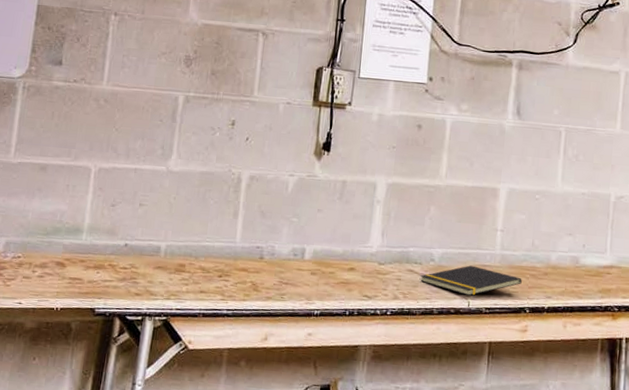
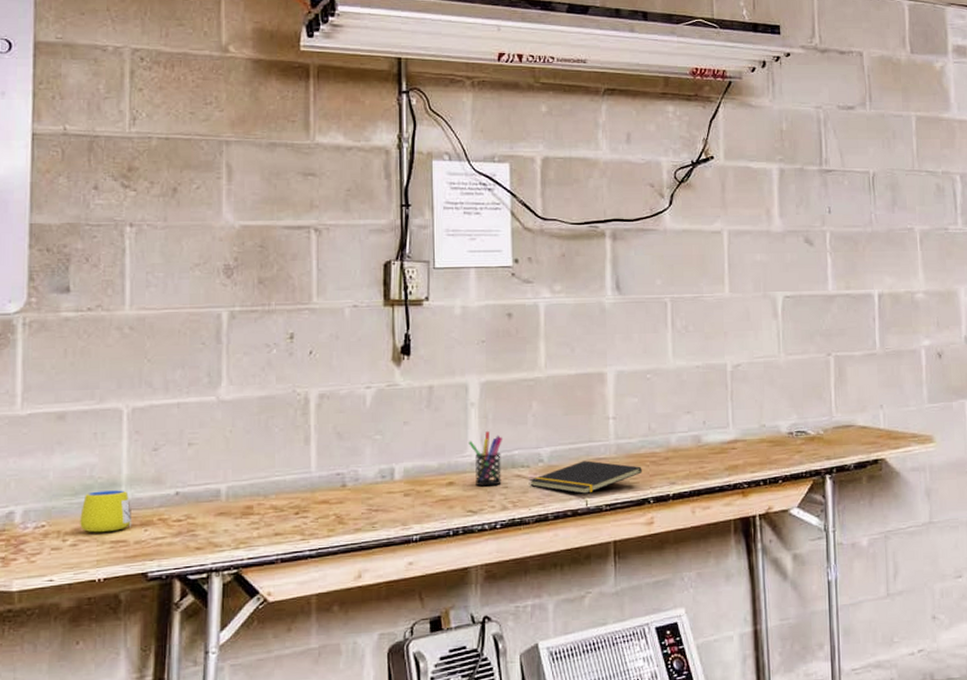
mug: none [47,234,89,270] -> present [80,490,133,533]
pen holder: none [371,227,401,277] -> present [469,431,502,487]

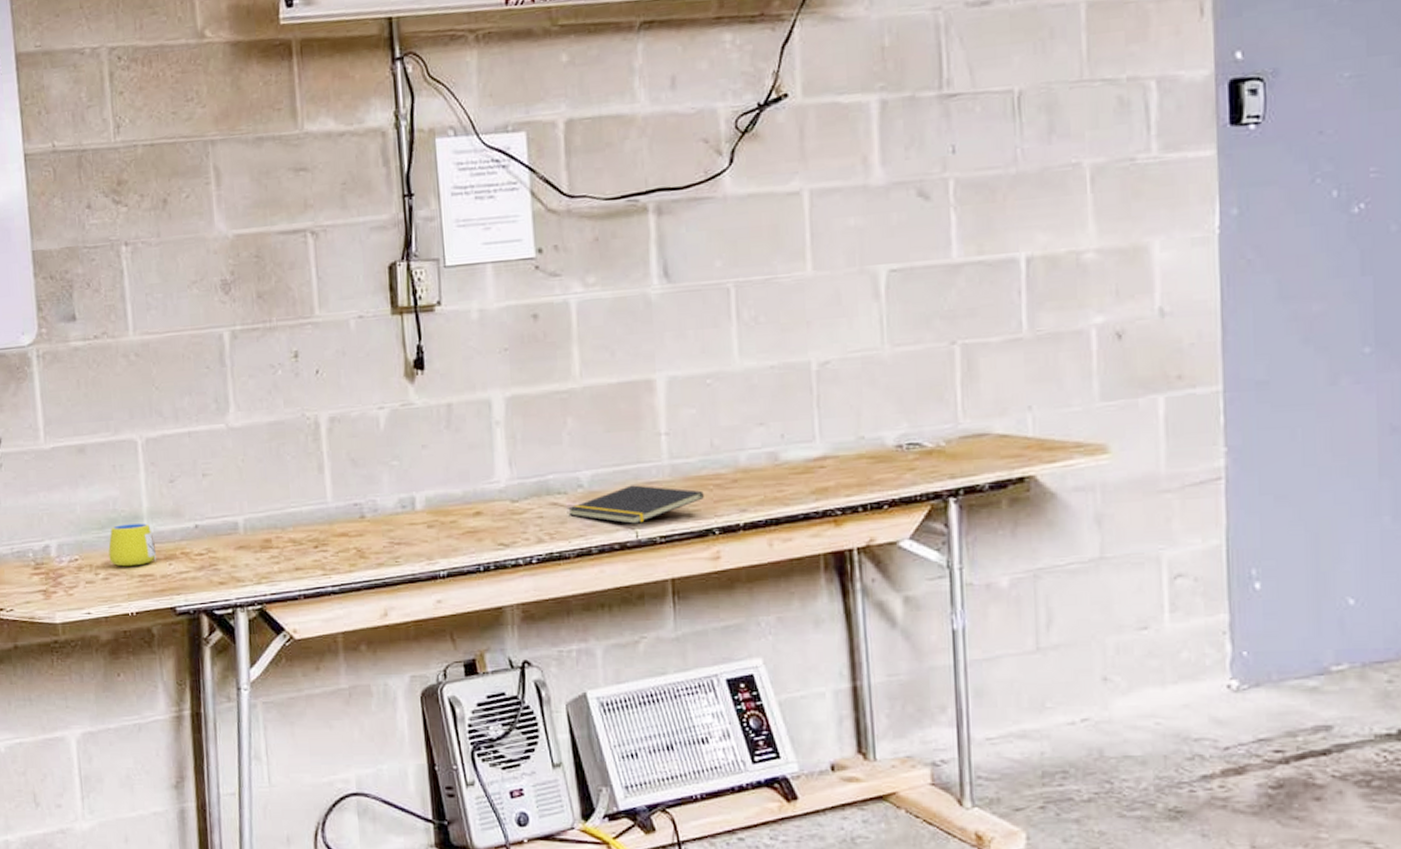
pen holder: present [469,431,502,487] -> none [495,453,535,516]

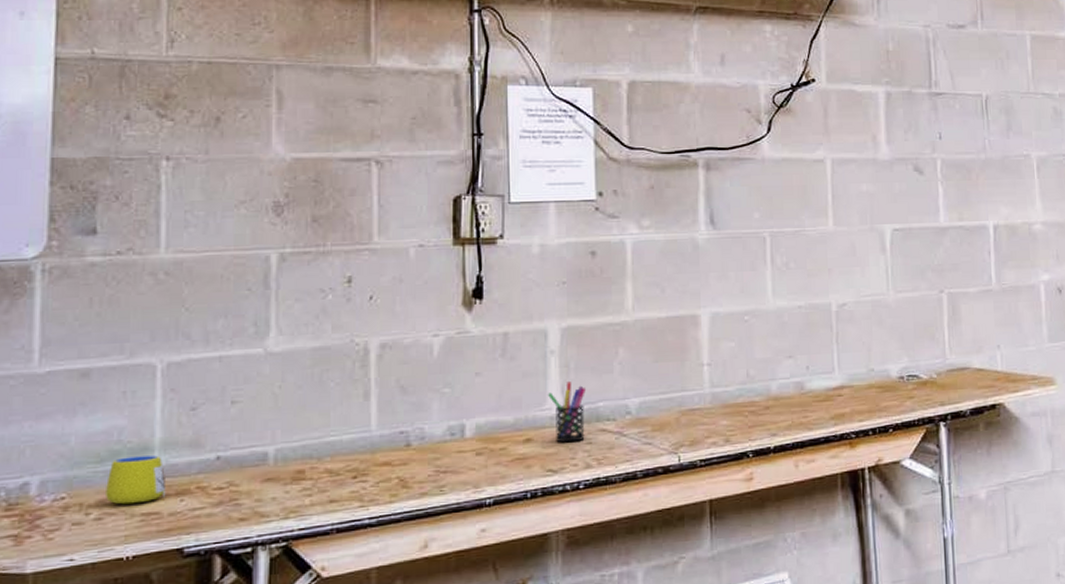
pen holder: none [495,453,535,516] -> present [548,381,585,443]
notepad: present [568,485,704,525] -> none [616,411,740,450]

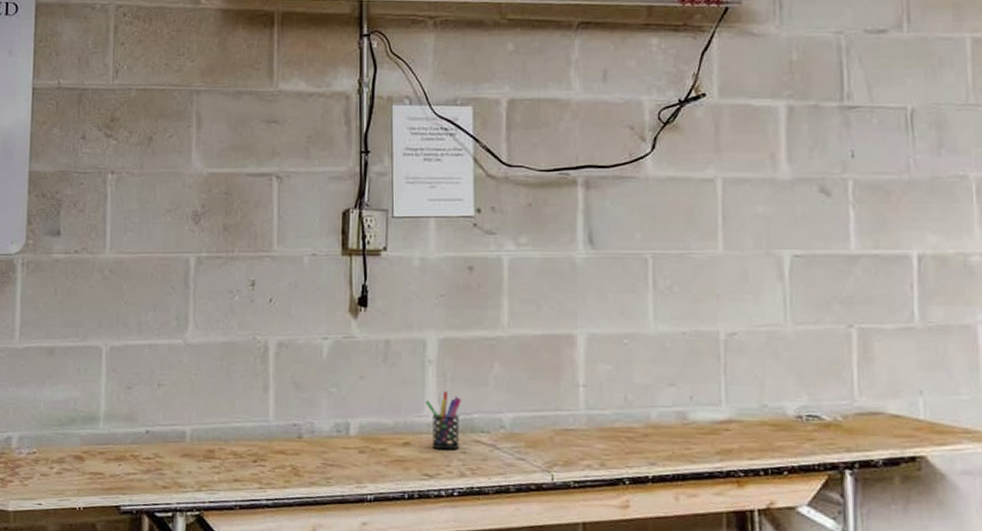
mug: present [106,455,167,505] -> none [64,424,109,464]

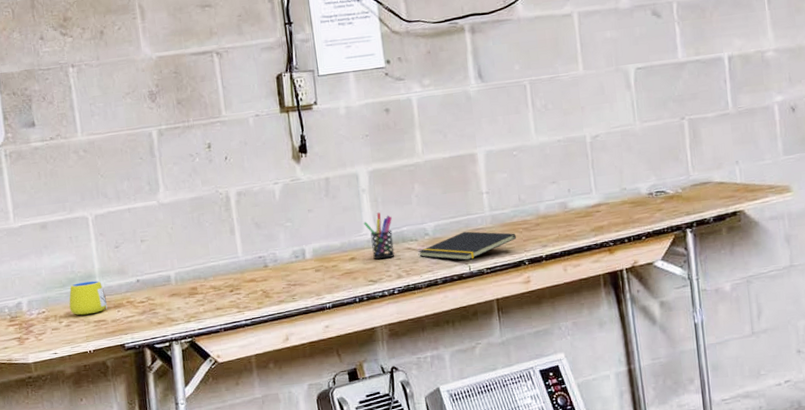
mug: none [64,424,109,464] -> present [69,281,108,316]
notepad: none [490,430,616,468] -> present [419,231,516,261]

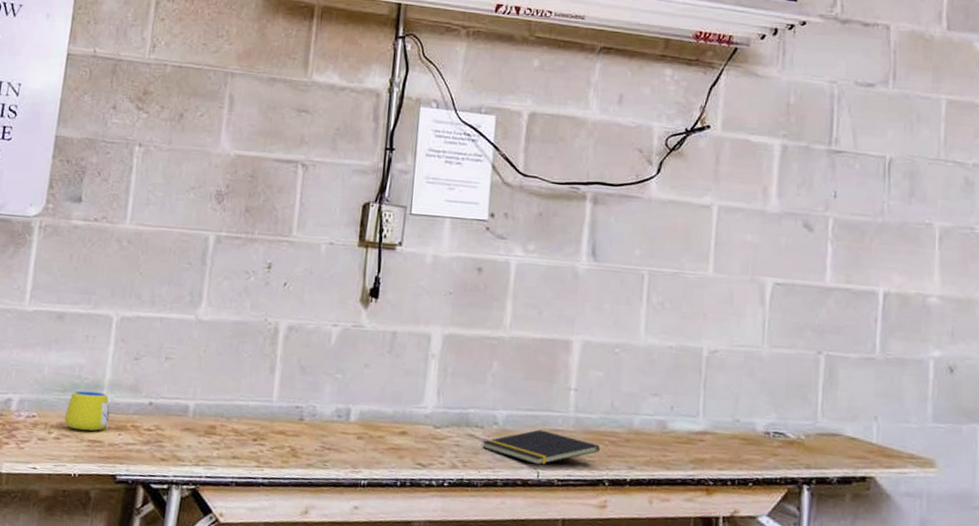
pen holder: present [364,212,395,260] -> none [425,385,459,442]

